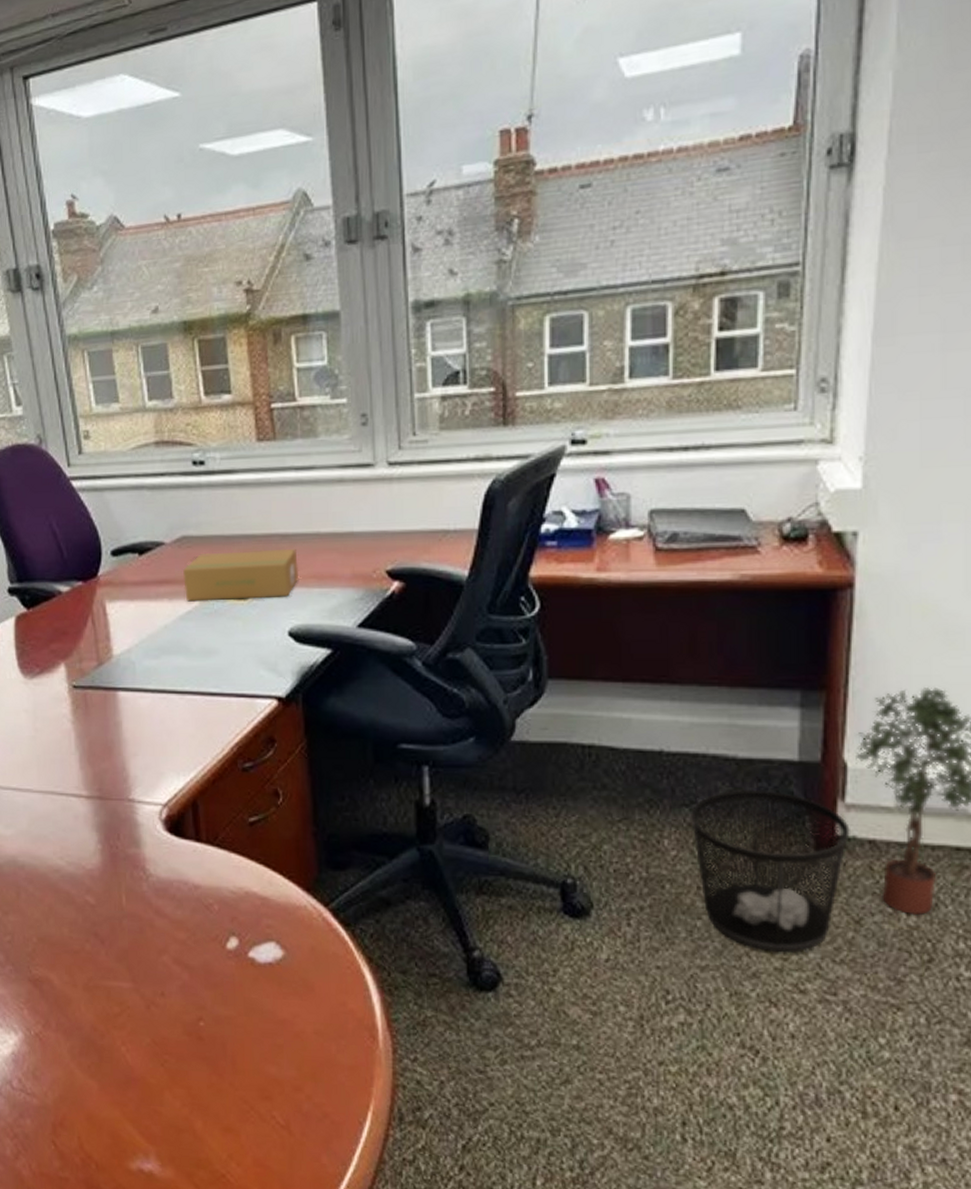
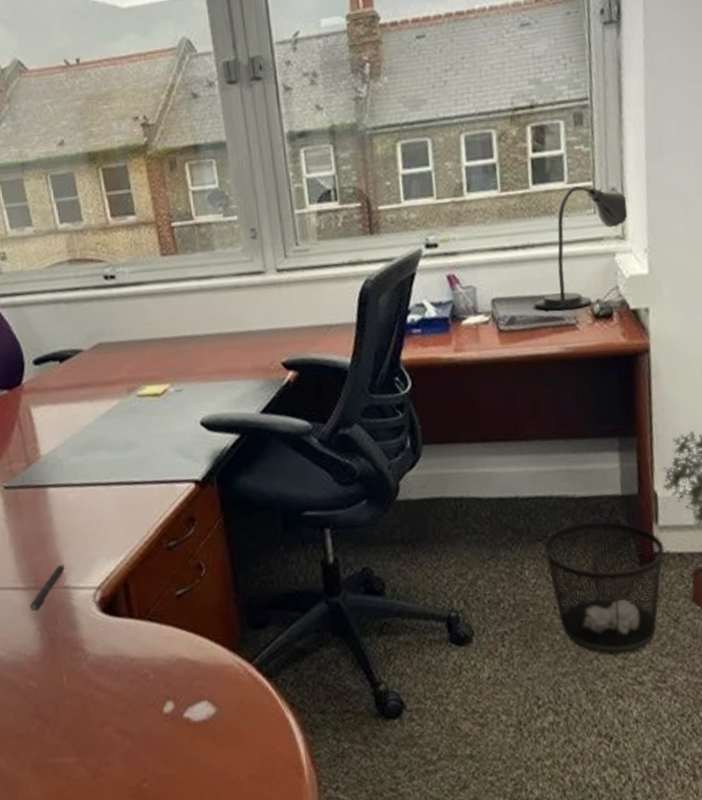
pen: none [91,775,131,823] -> present [29,564,65,612]
box: present [183,548,299,601] -> none [102,348,206,401]
desk lamp: none [702,374,840,530] -> present [533,186,628,313]

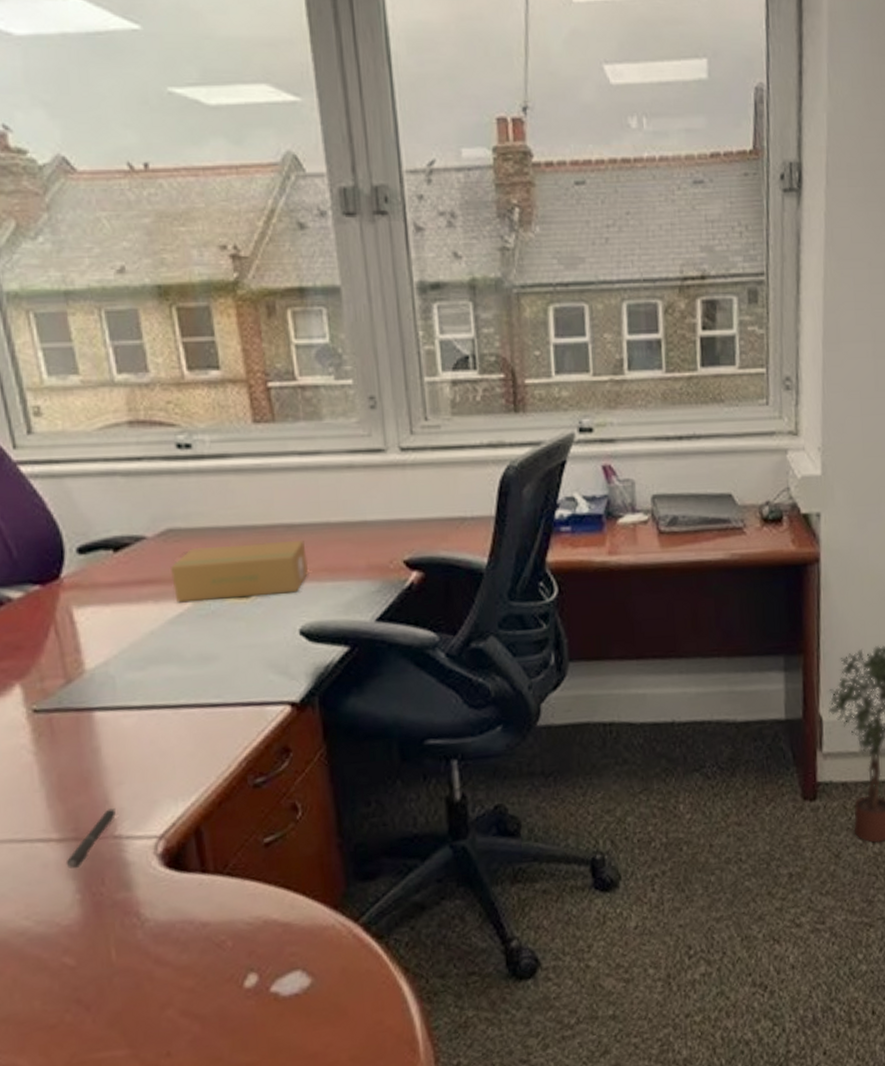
box: none [102,348,206,401] -> present [171,539,309,602]
desk lamp: present [533,186,628,313] -> none [697,372,802,514]
waste bin: present [543,521,665,654] -> none [700,748,828,895]

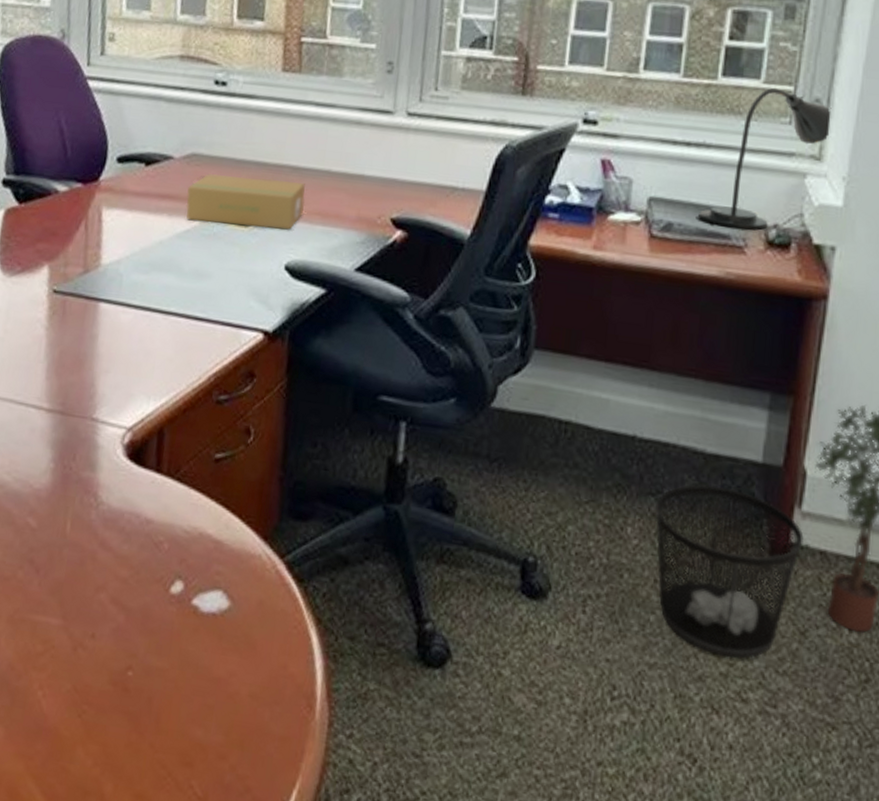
pen: present [65,808,116,869] -> none [49,392,98,440]
desk lamp: none [697,372,802,514] -> present [695,88,832,231]
waste bin: none [700,748,828,895] -> present [655,484,804,659]

